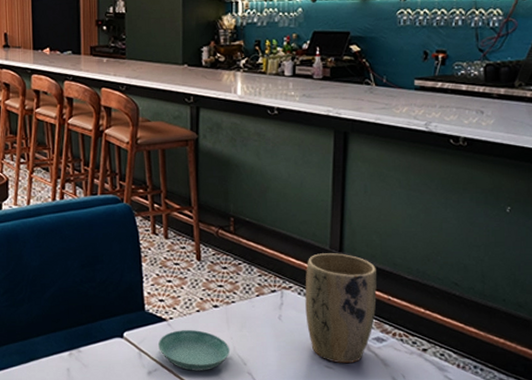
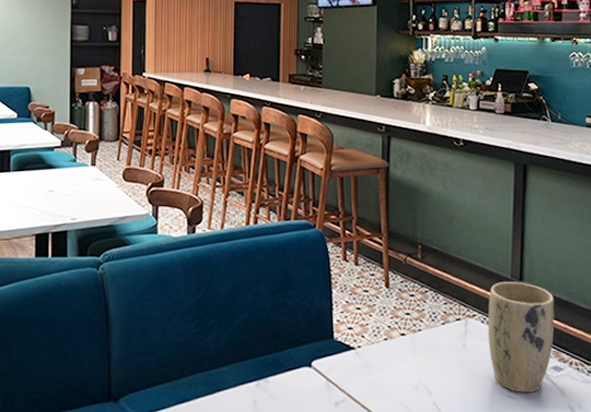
saucer: present [158,330,231,371] -> none [346,359,416,402]

